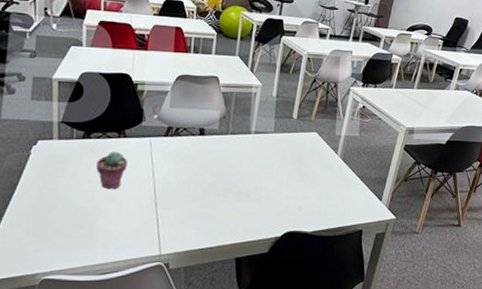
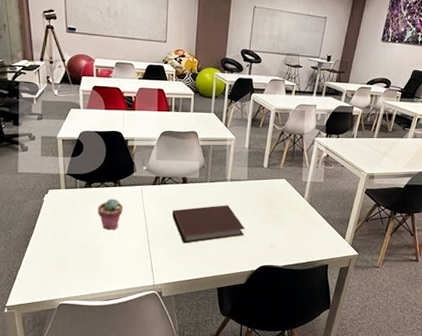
notebook: none [186,161,270,206] -> present [172,205,245,244]

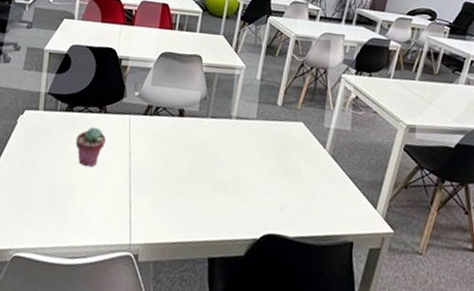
notebook: present [172,205,245,244] -> none [162,148,250,194]

